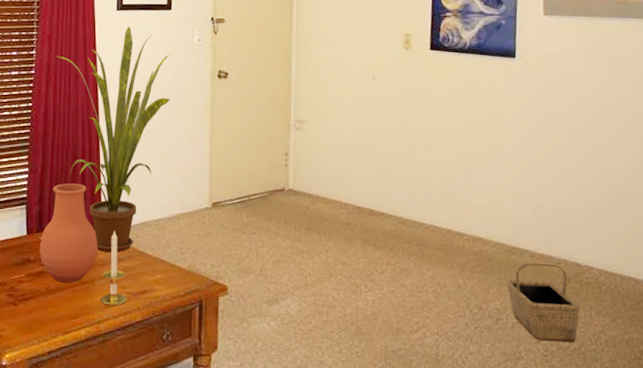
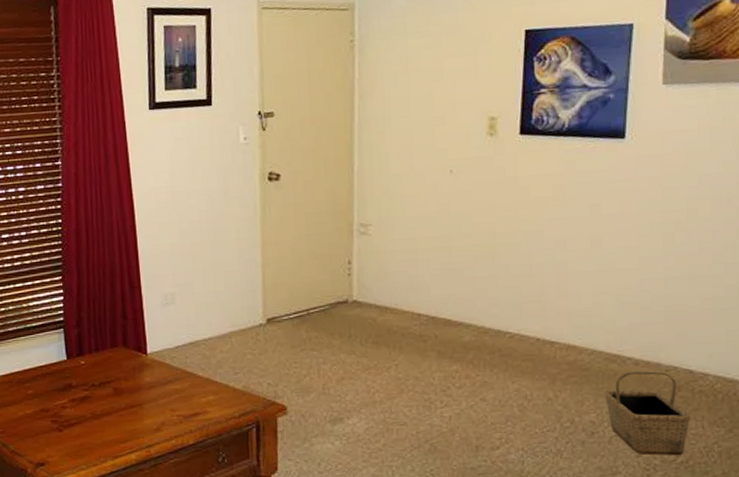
vase: present [39,183,98,283] -> none [81,303,144,408]
house plant: present [55,26,170,253] -> none [83,127,215,375]
candle: present [100,230,127,305] -> none [149,351,178,429]

